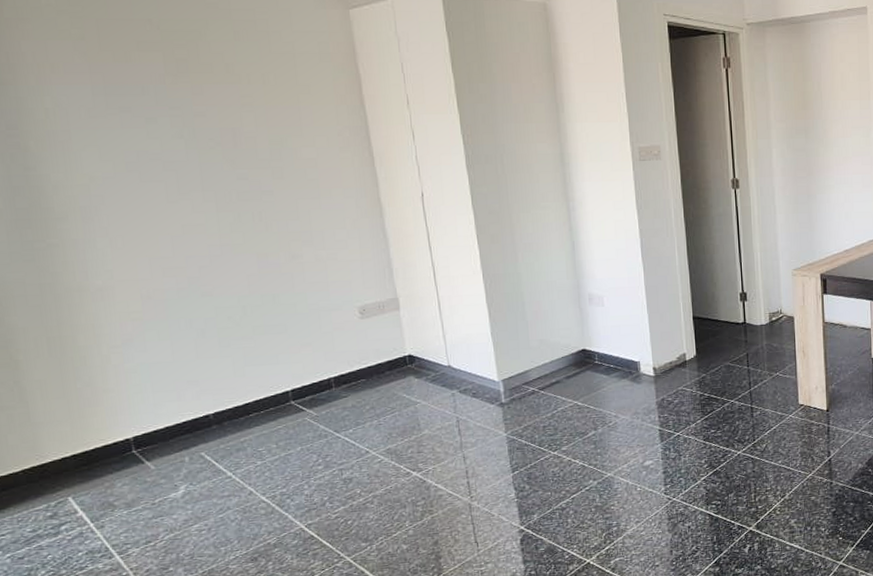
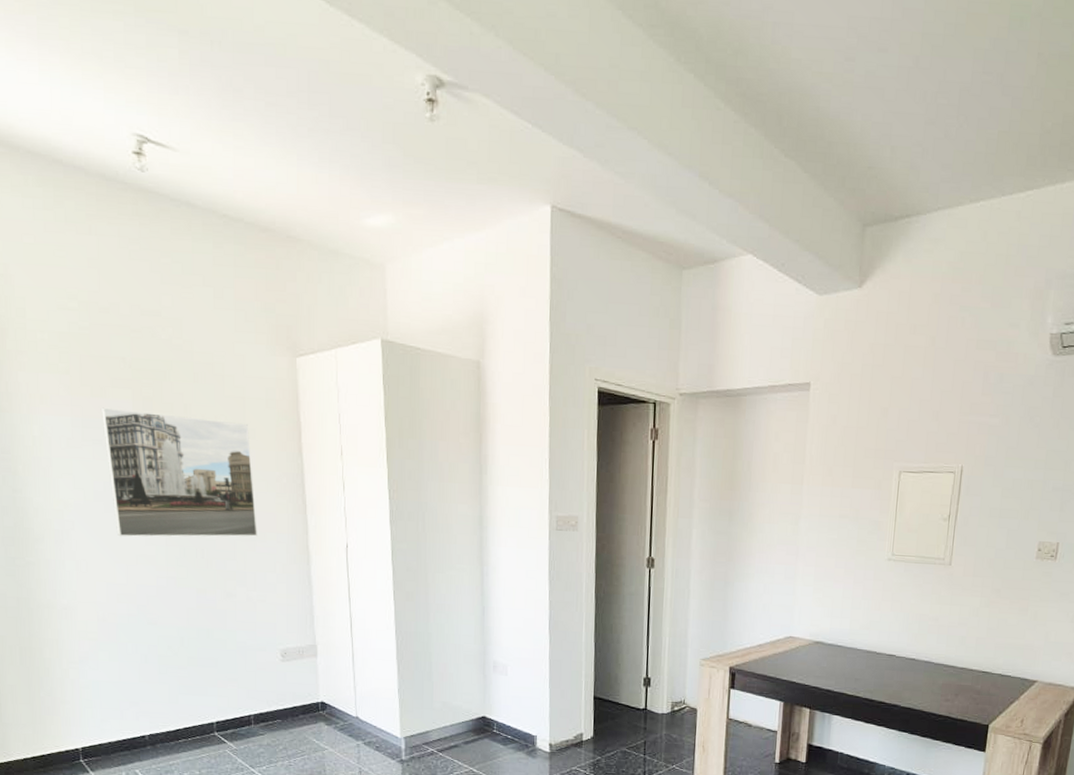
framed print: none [127,73,322,208] -> present [101,407,257,537]

